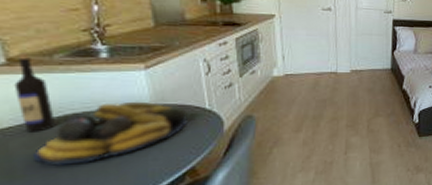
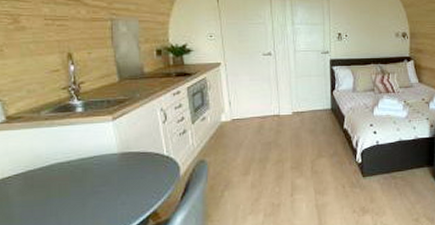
wine bottle: present [14,52,57,133] -> none [11,111,44,181]
fruit bowl: present [34,101,188,167] -> none [28,149,149,211]

